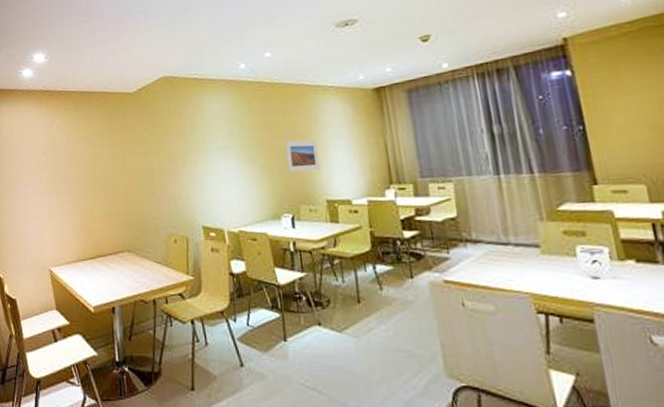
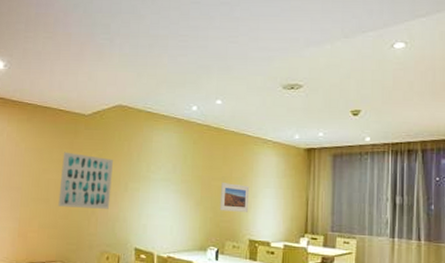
wall art: none [114,134,170,193] -> present [58,152,113,209]

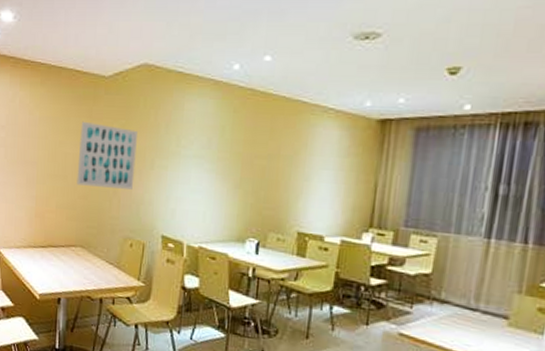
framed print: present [219,183,250,212] -> none [262,161,302,199]

